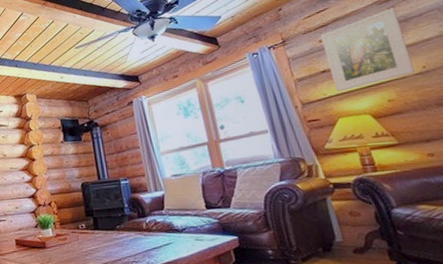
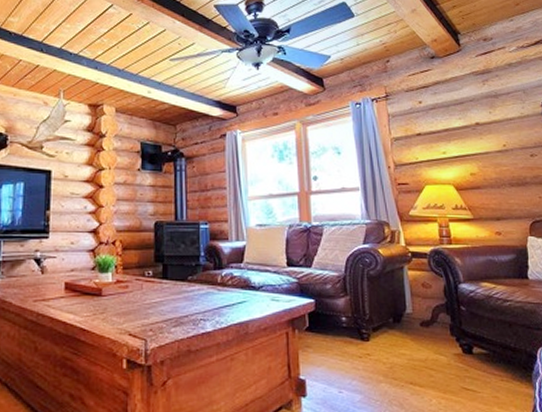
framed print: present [320,7,415,92] -> none [421,81,496,158]

